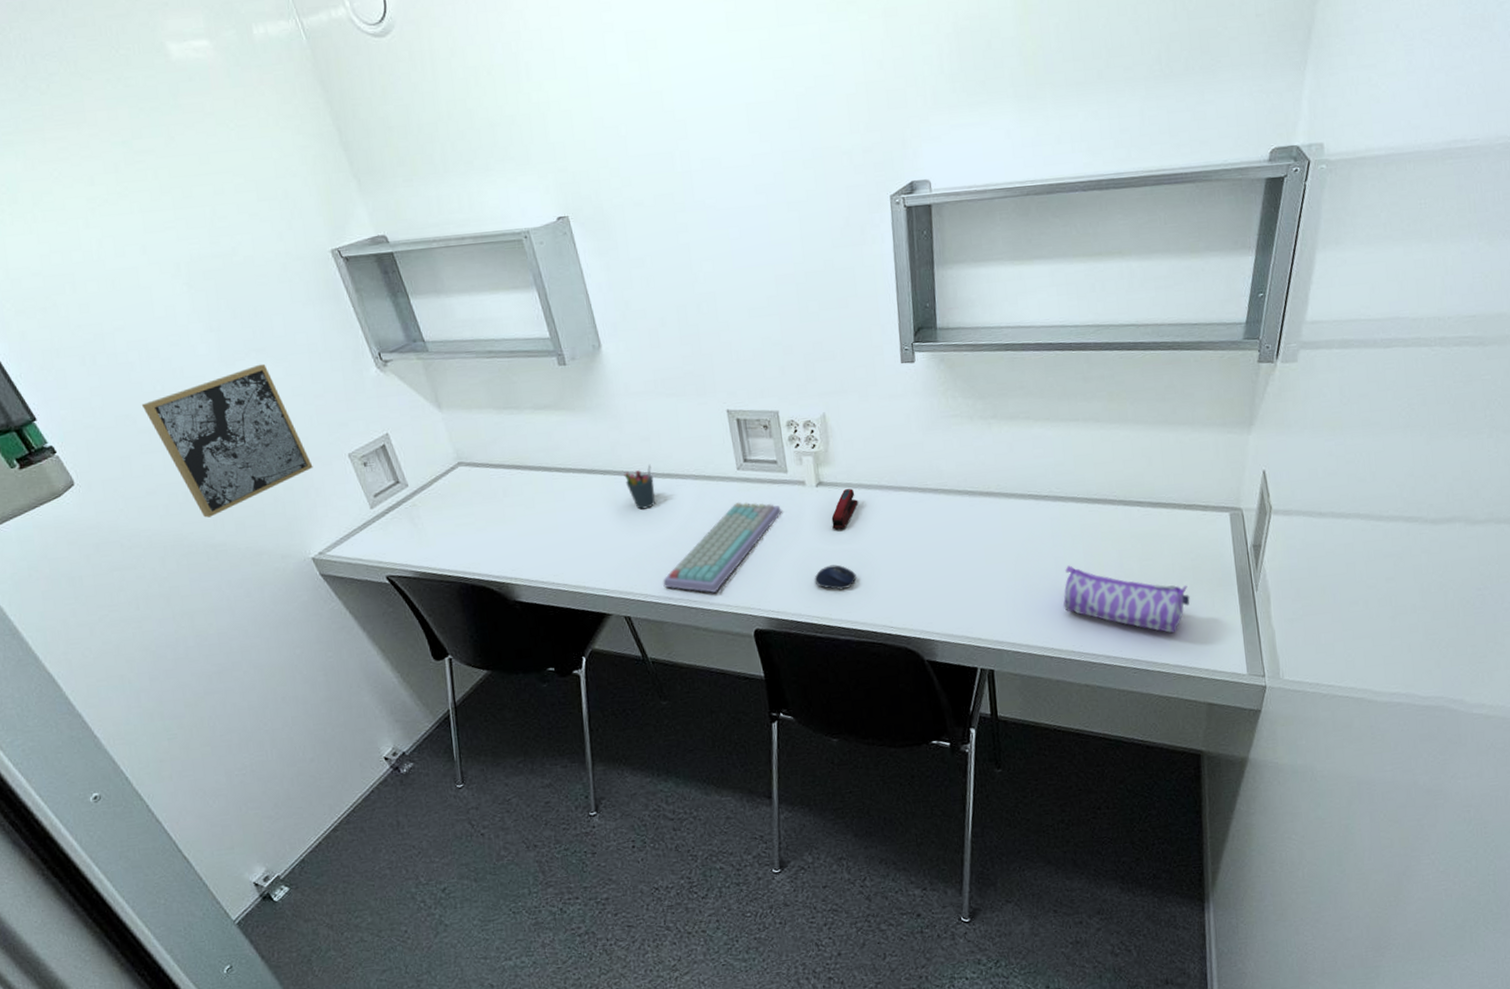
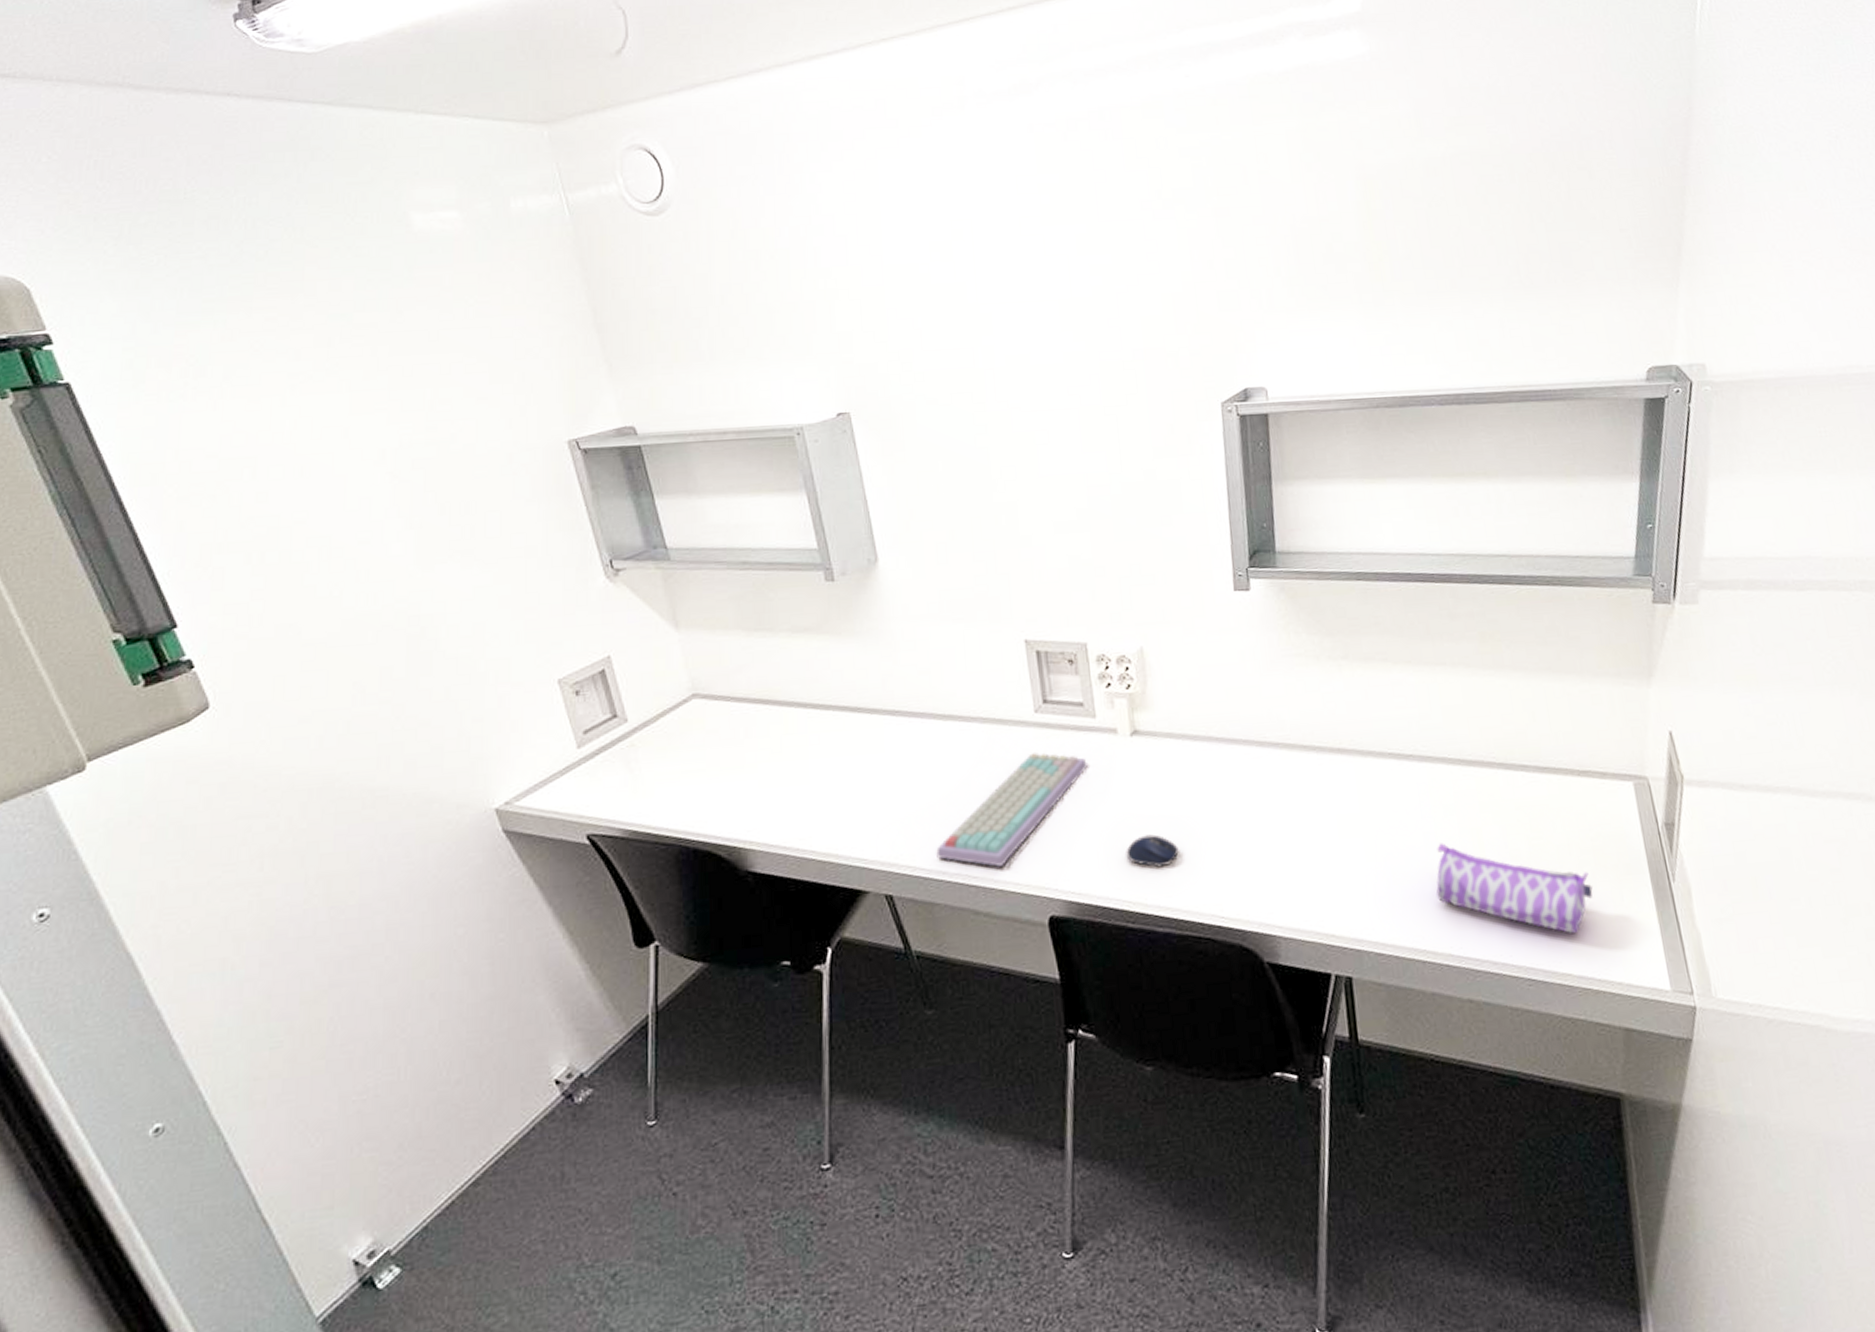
wall art: present [141,364,313,518] -> none [310,568,512,754]
pen holder: present [624,464,655,510] -> none [895,702,933,759]
stapler: present [831,489,858,531] -> none [1148,740,1182,791]

